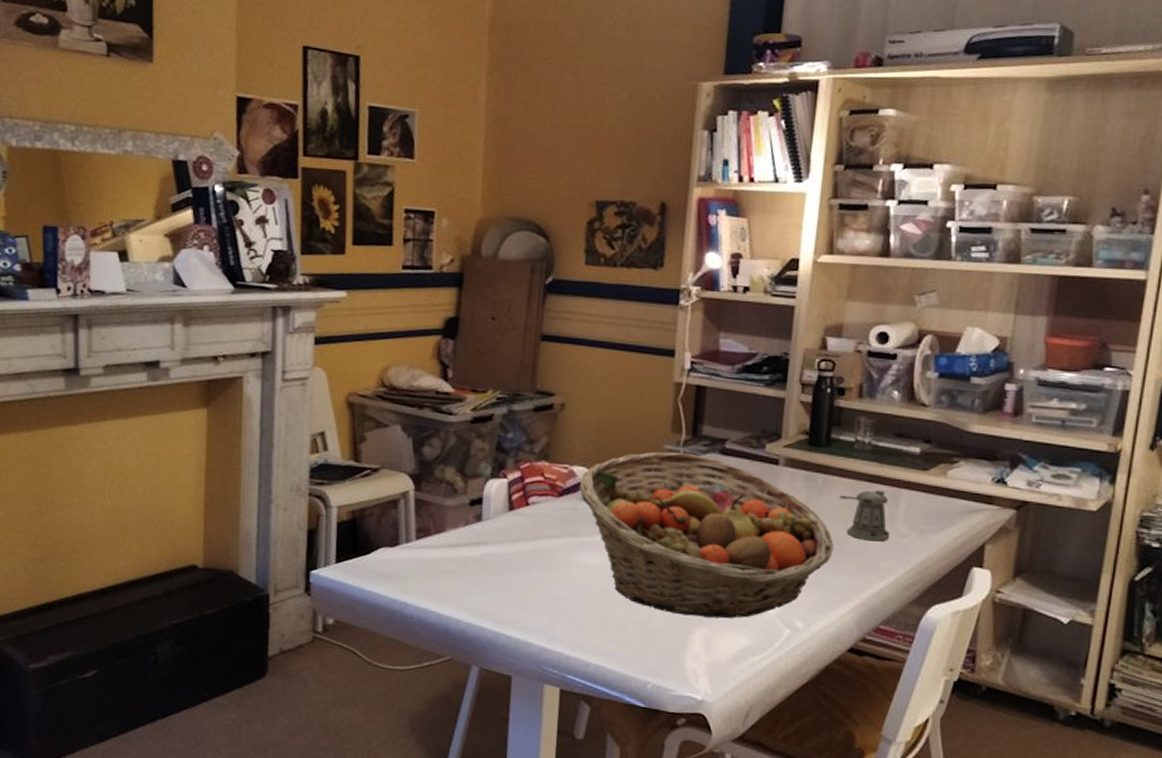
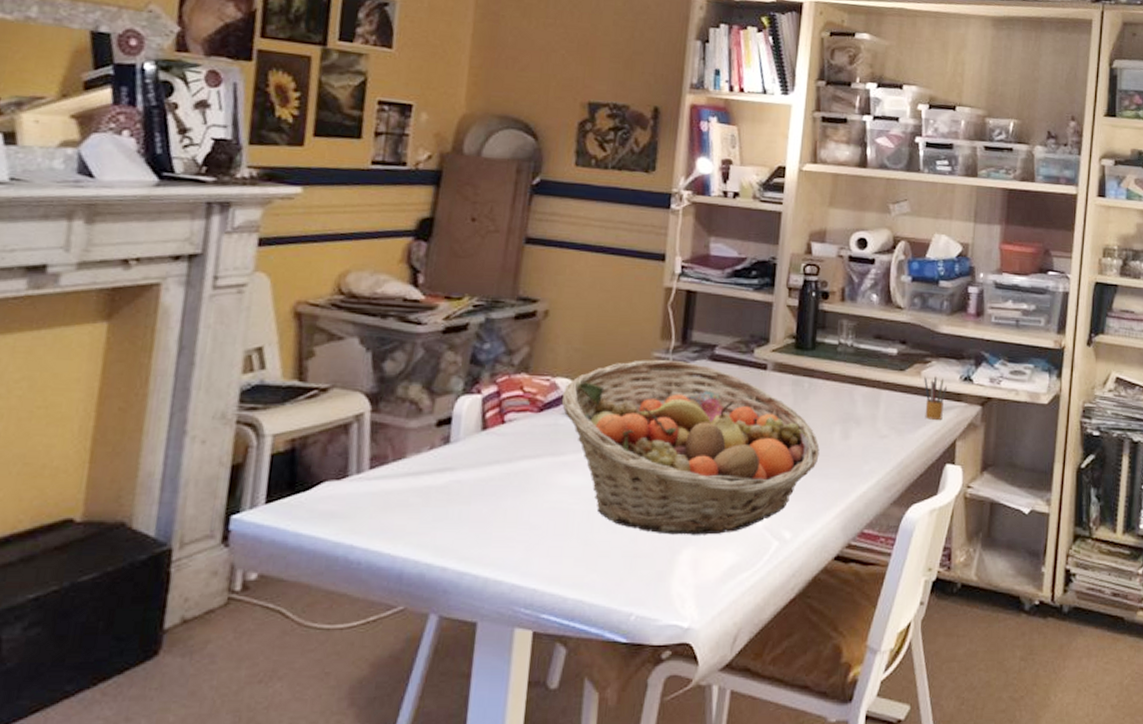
pepper shaker: present [839,489,891,542] -> none [824,391,872,444]
pencil box: none [950,476,977,522] -> present [924,376,948,420]

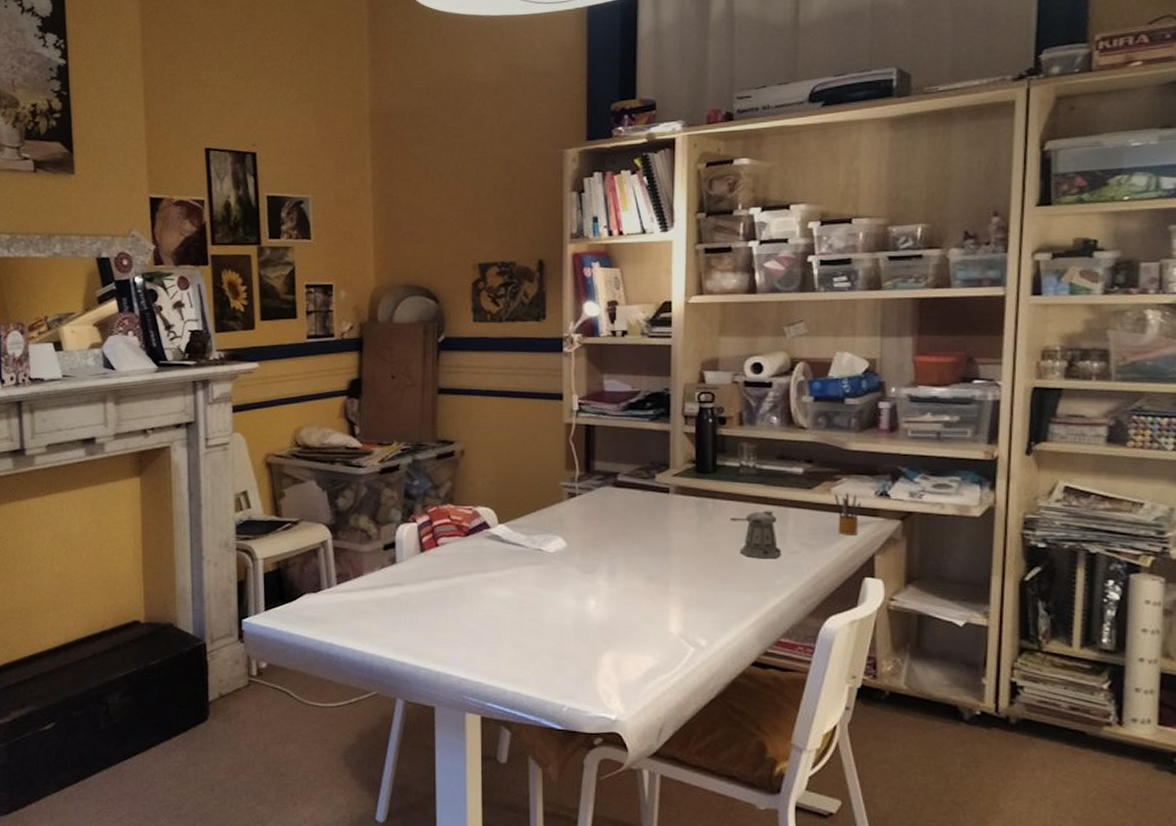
fruit basket: present [561,359,820,535] -> none [483,487,729,641]
pepper shaker: none [824,391,872,444] -> present [729,510,782,559]

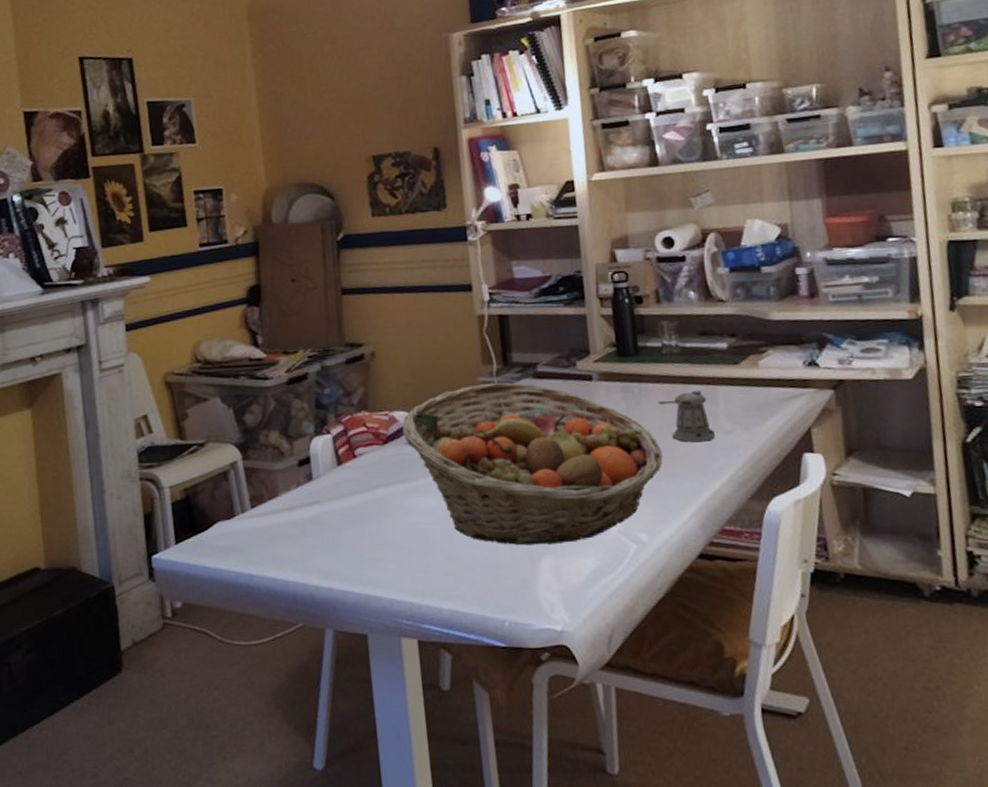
fruit basket: none [483,487,729,641] -> present [402,382,663,546]
pencil box: present [835,493,862,535] -> none [762,365,791,410]

